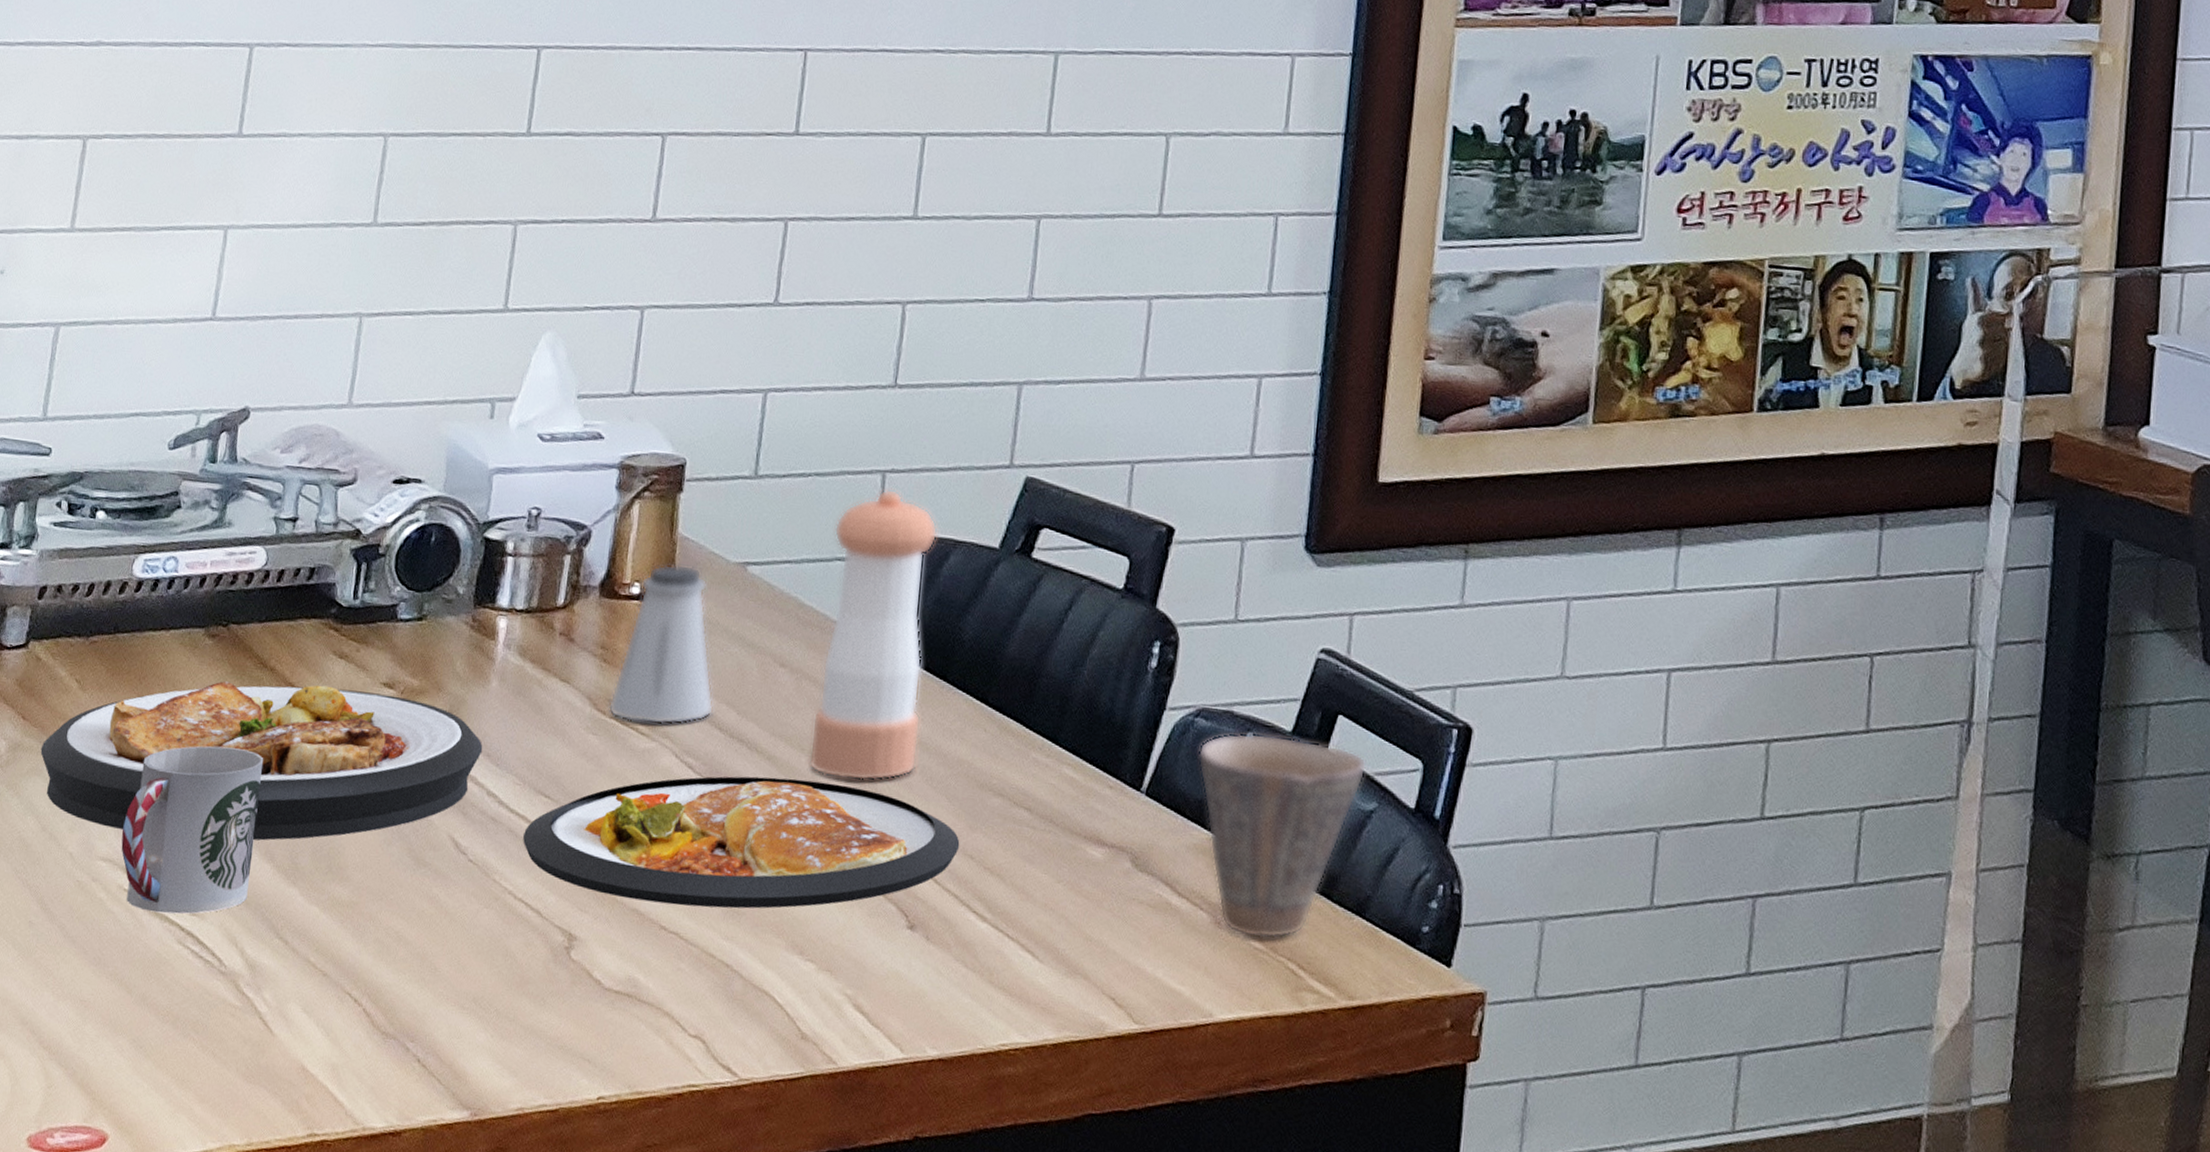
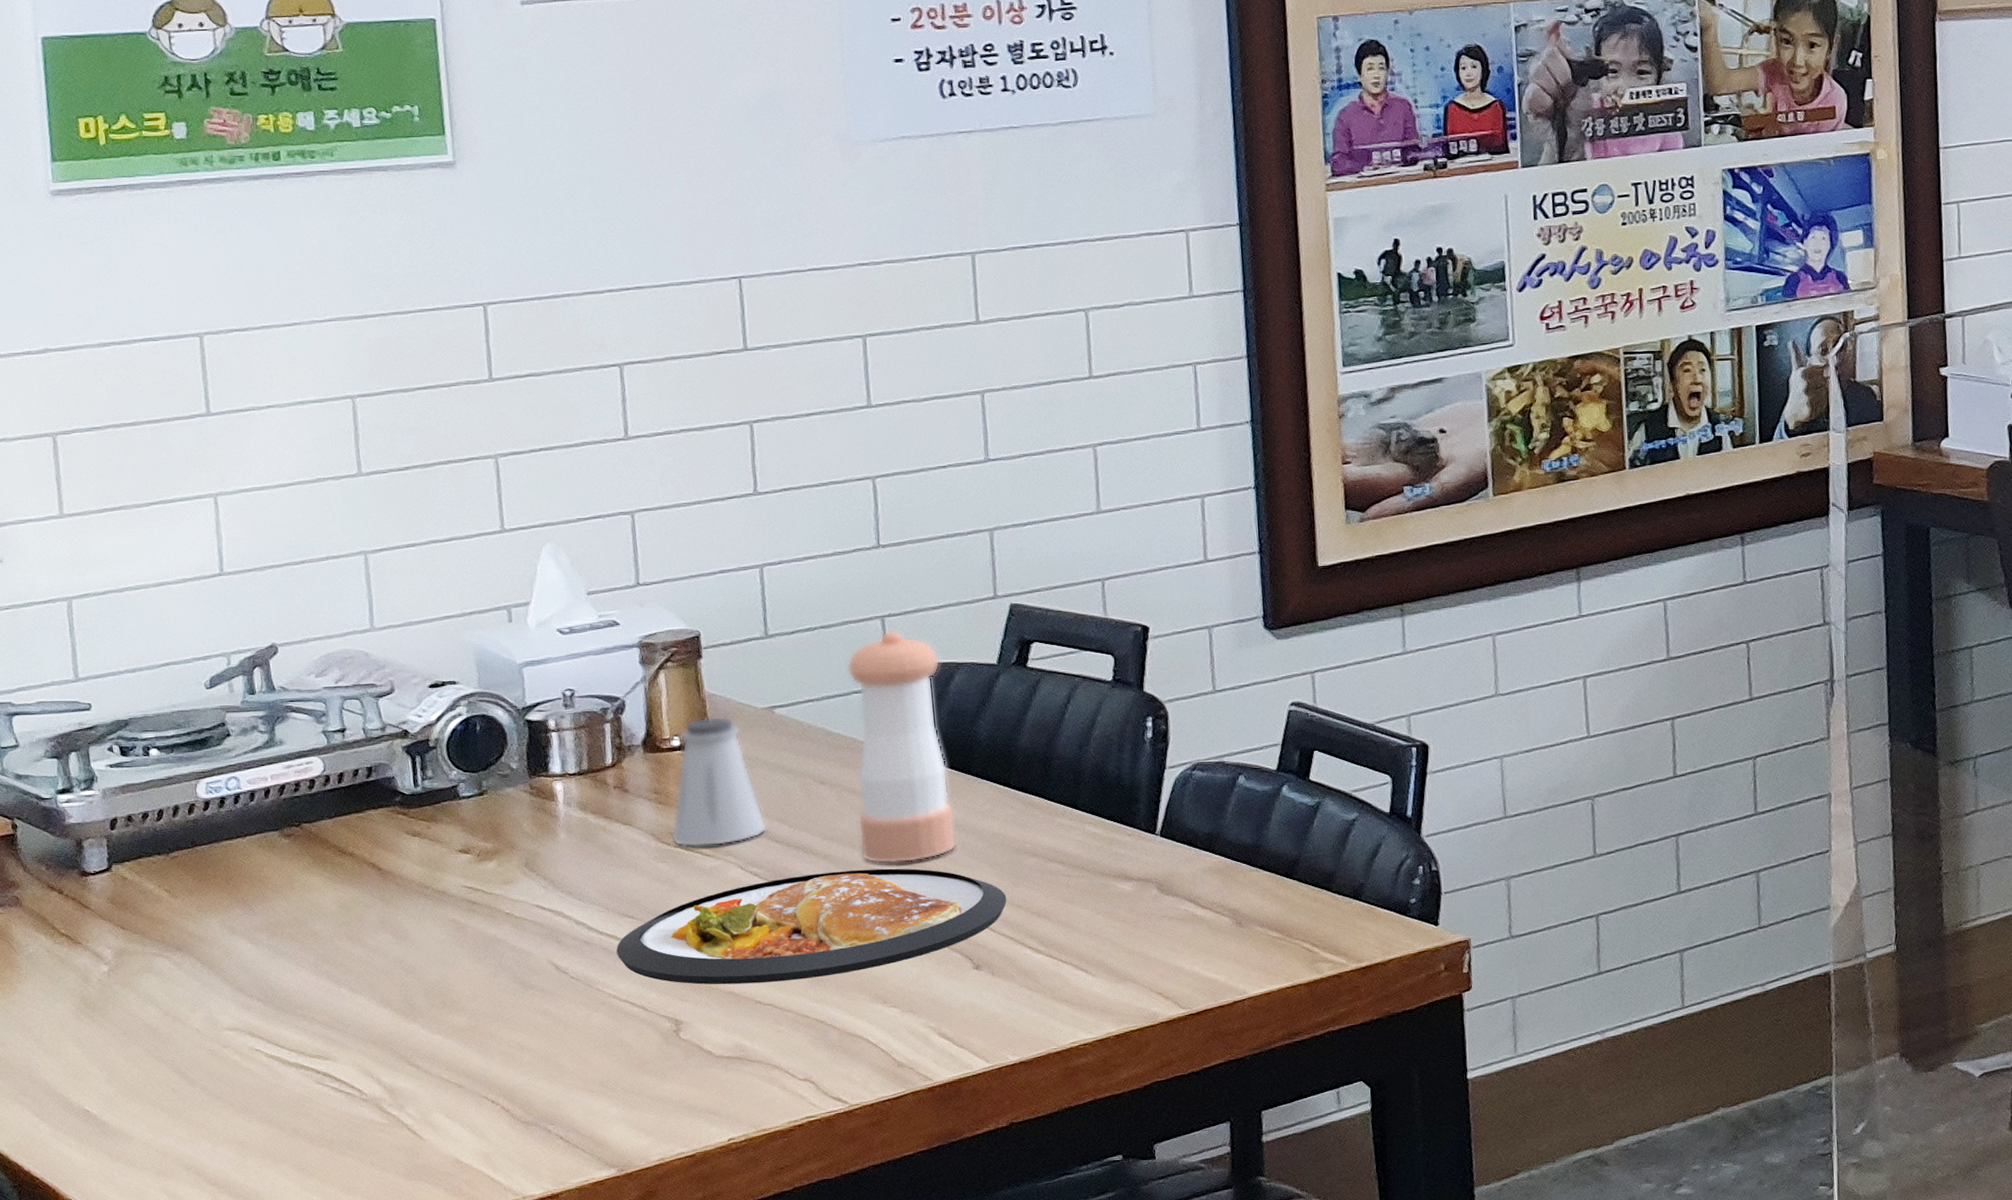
plate: present [40,681,483,841] -> none [146,859,564,1003]
cup: present [121,745,264,914] -> none [241,922,373,1063]
cup: present [1197,732,1368,939] -> none [1199,774,1345,930]

